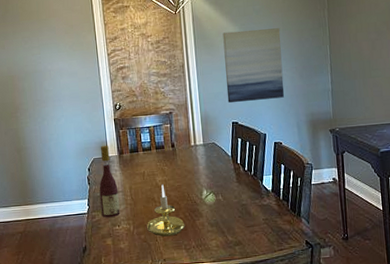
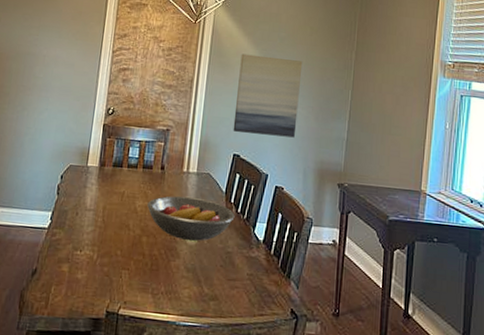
wine bottle: present [99,145,120,218] -> none [64,152,90,239]
candle holder: present [147,185,185,237] -> none [113,211,158,275]
fruit bowl: none [166,165,244,202] -> present [147,196,235,241]

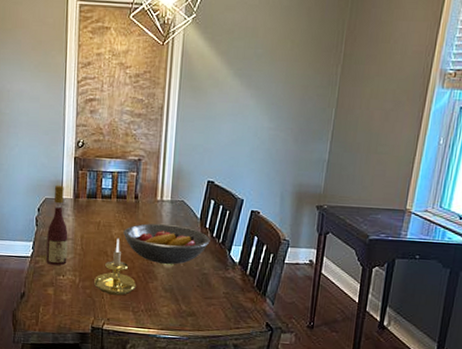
wine bottle: none [64,152,90,239] -> present [46,185,68,266]
candle holder: none [113,211,158,275] -> present [94,239,137,296]
wall art: present [233,53,303,138] -> none [206,75,282,162]

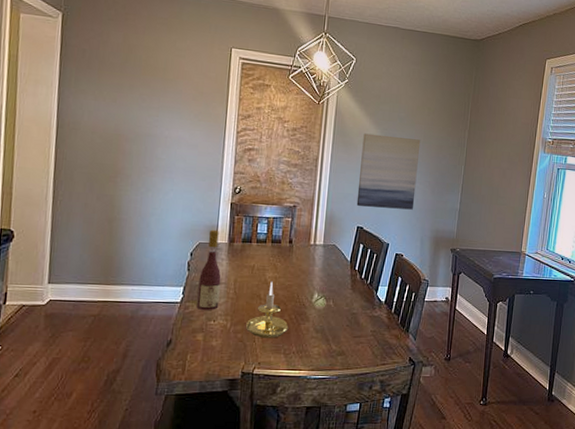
fruit bowl: present [123,223,210,265] -> none [277,266,359,305]
wall art: none [206,75,282,162] -> present [356,133,421,210]

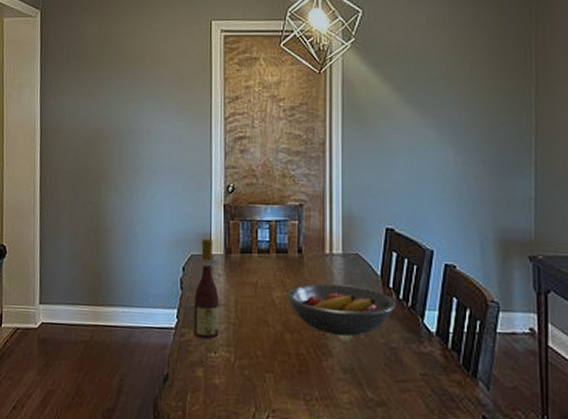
candle holder: present [246,282,289,338] -> none [254,304,307,378]
fruit bowl: none [277,266,359,305] -> present [287,283,396,336]
wall art: present [356,133,421,210] -> none [381,103,465,202]

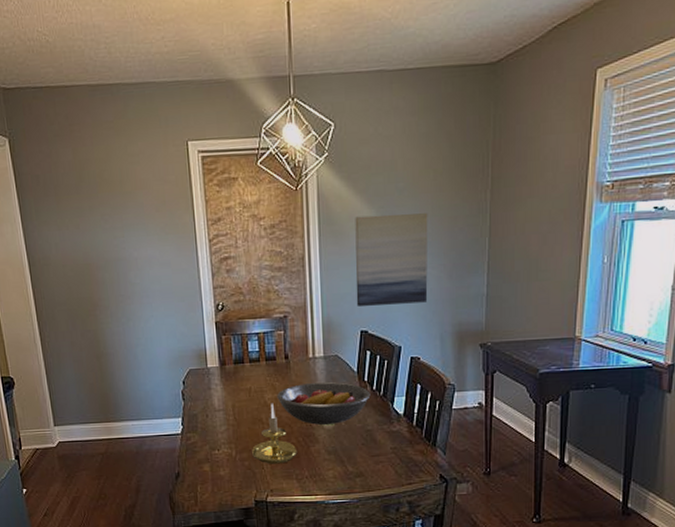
wine bottle: present [194,238,219,339] -> none [196,353,221,440]
candle holder: none [254,304,307,378] -> present [252,404,298,464]
wall art: none [381,103,465,202] -> present [355,213,428,306]

